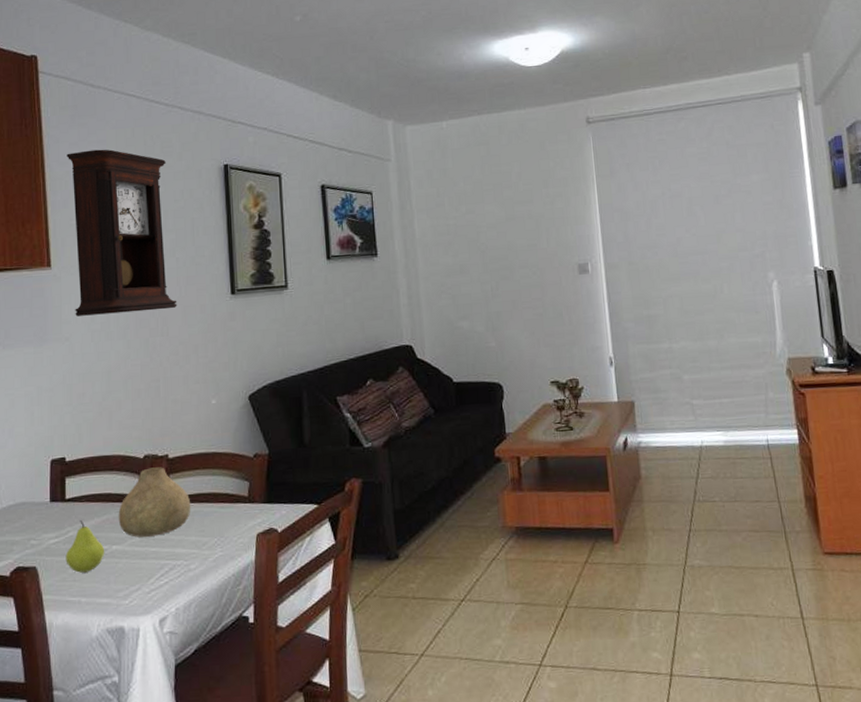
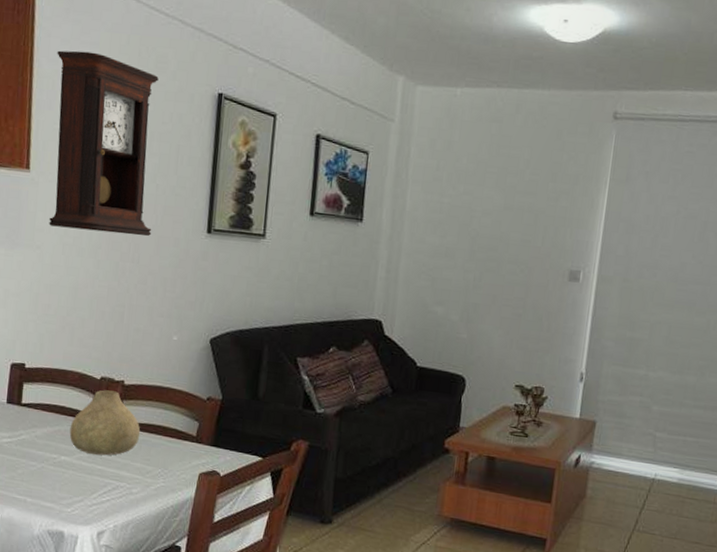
fruit: present [65,520,105,573] -> none [16,426,54,476]

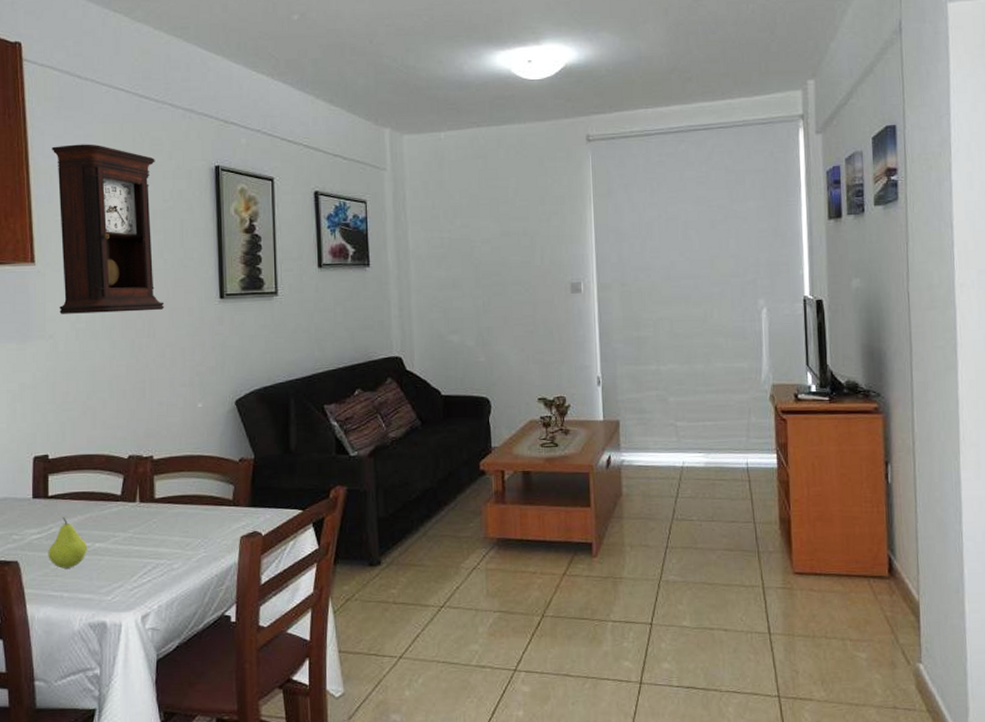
fruit: none [16,426,54,476] -> present [48,517,88,569]
vase: present [69,390,141,456] -> none [101,468,175,536]

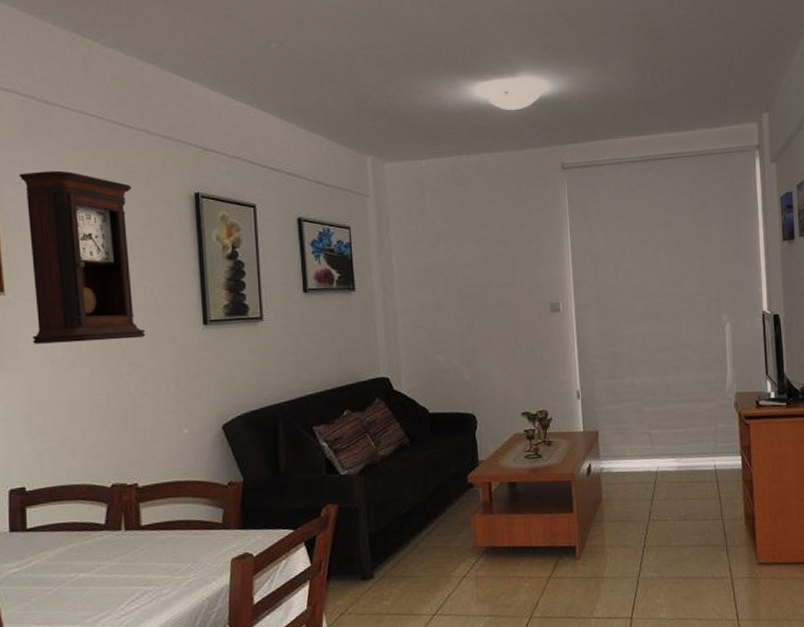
fruit: present [48,517,88,569] -> none [28,550,71,601]

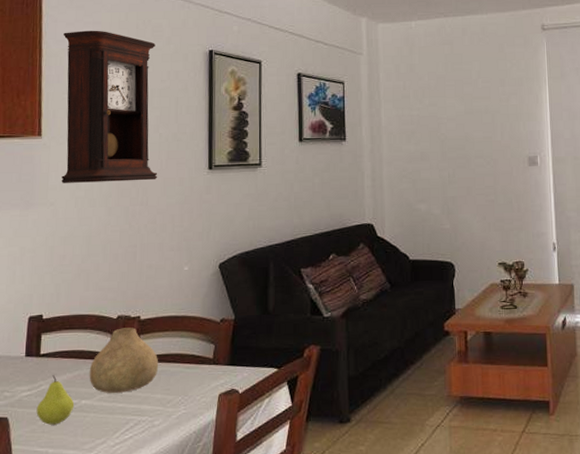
fruit: none [28,550,71,601] -> present [36,375,75,425]
vase: none [84,495,163,565] -> present [89,327,159,393]

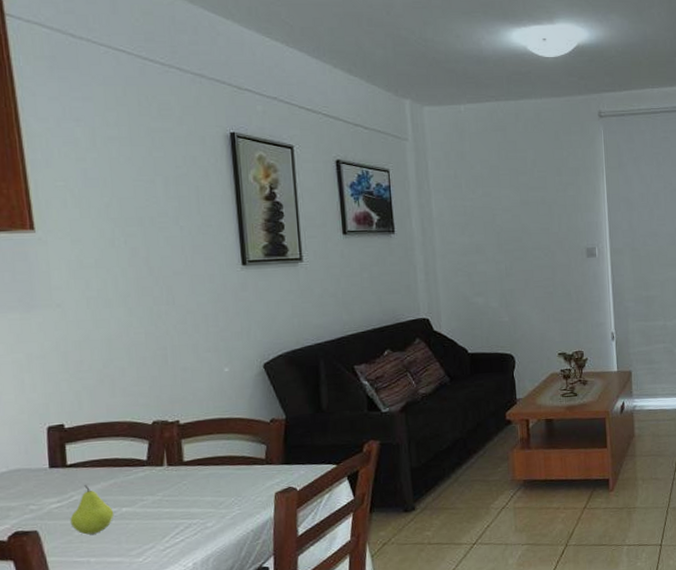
pendulum clock: present [61,30,158,183] -> none [46,107,184,283]
vase: present [89,327,159,393] -> none [126,432,206,500]

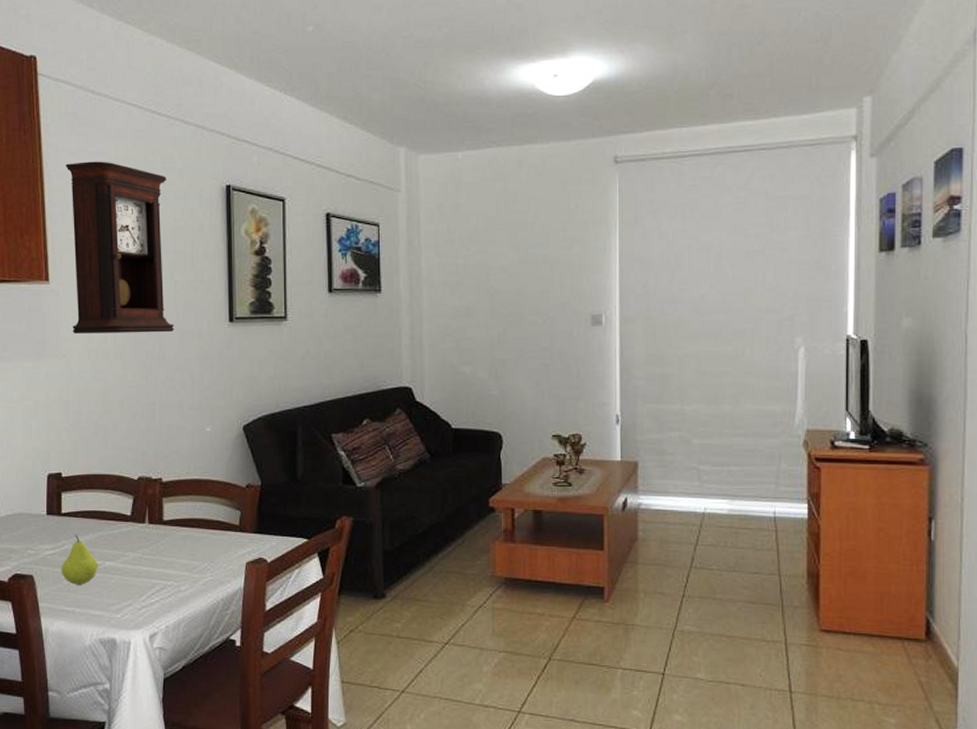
pendulum clock: none [46,107,184,283] -> present [66,161,175,334]

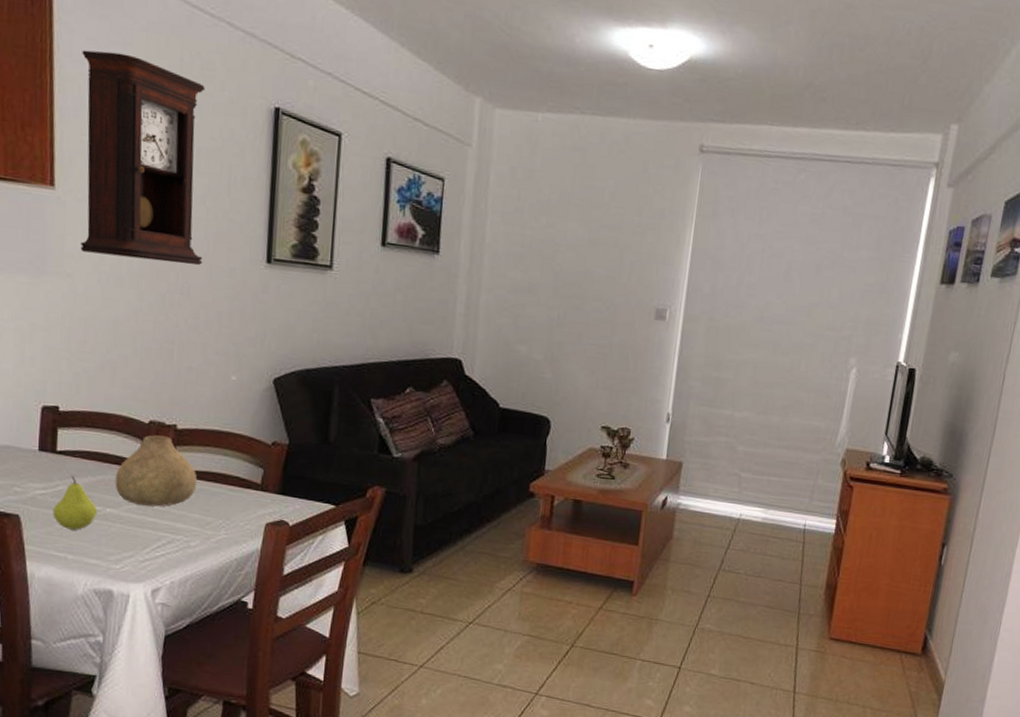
vase: none [112,490,183,556] -> present [115,435,198,507]

